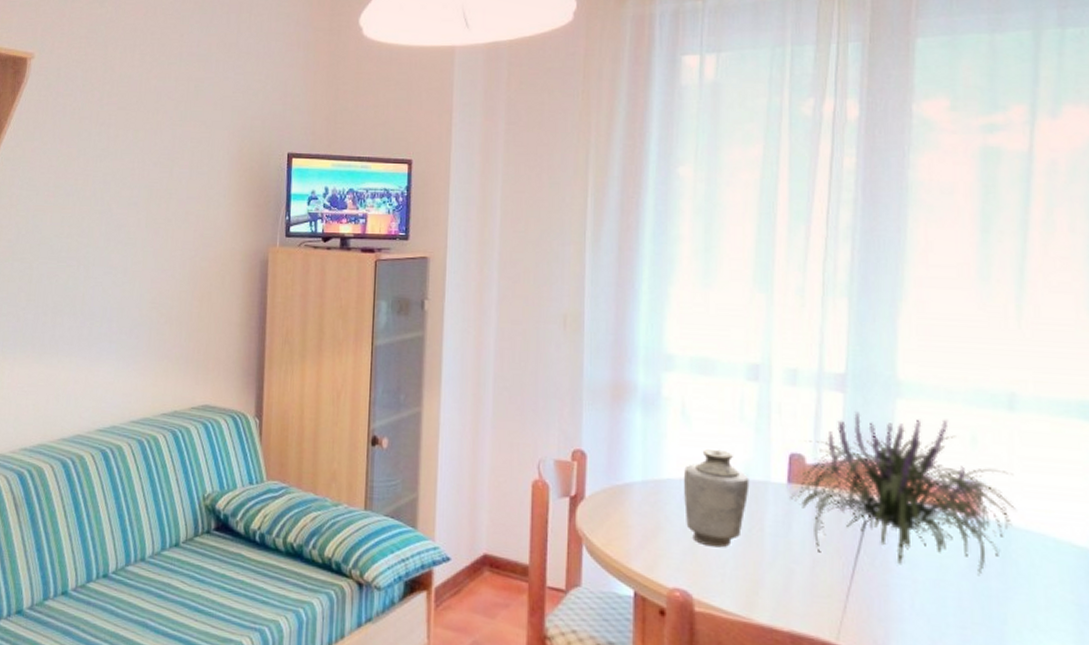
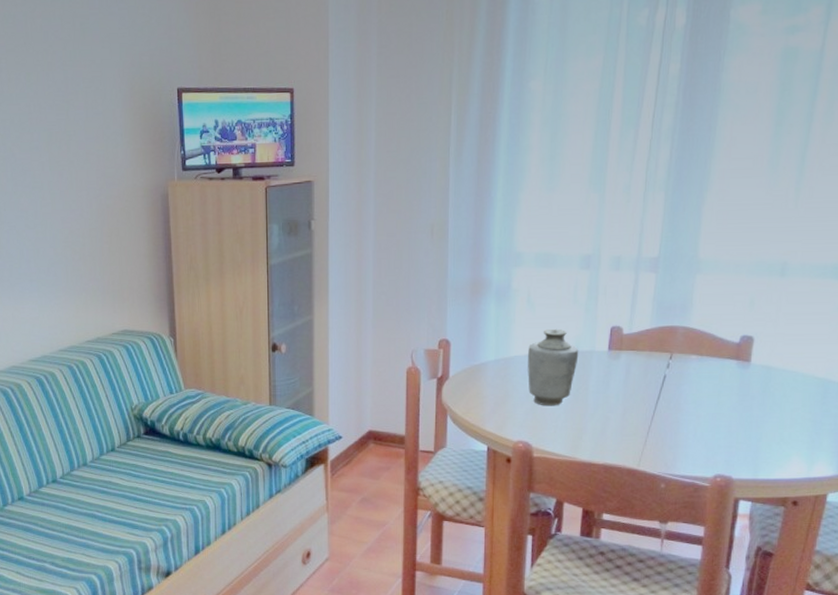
plant: present [790,411,1015,576] -> none [609,288,777,408]

